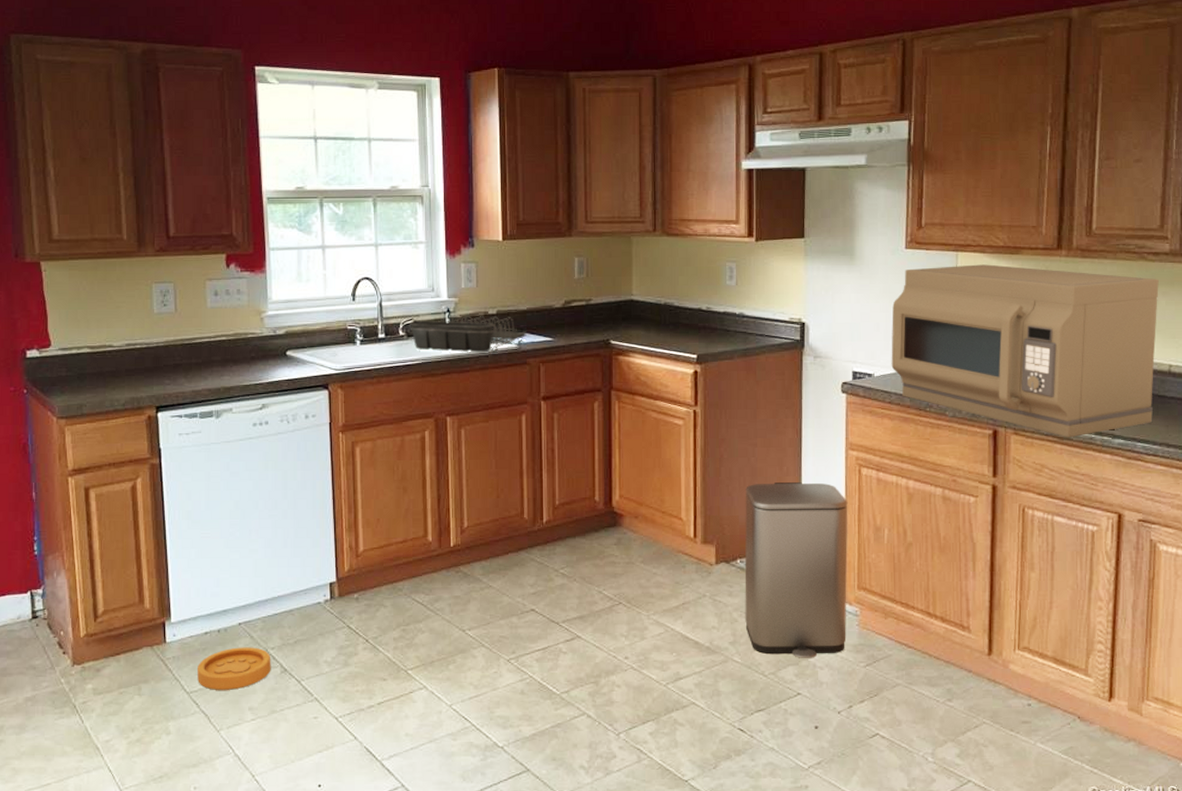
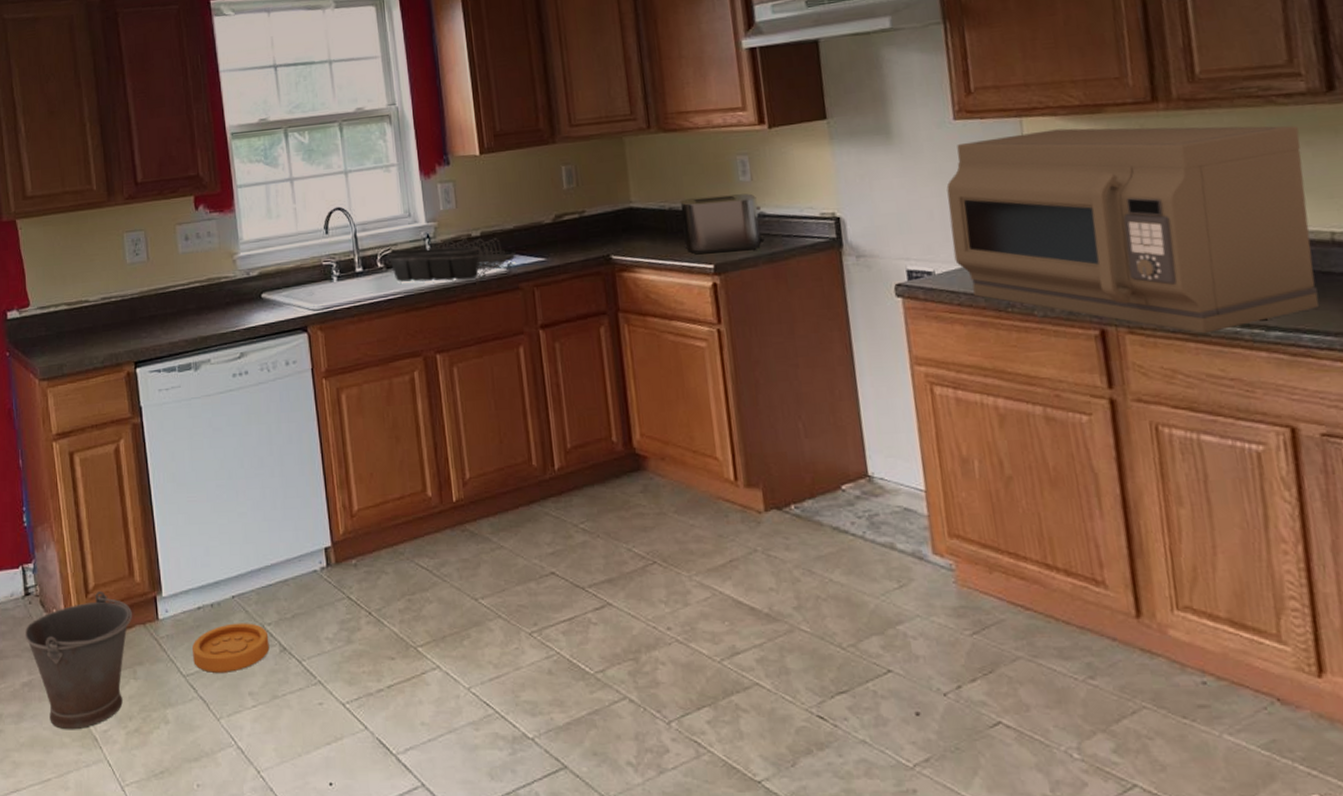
bucket: none [30,615,140,739] -> present [24,590,132,729]
toaster: none [673,295,741,345] -> present [680,193,765,255]
pedal bin: present [745,482,848,658] -> none [791,407,942,626]

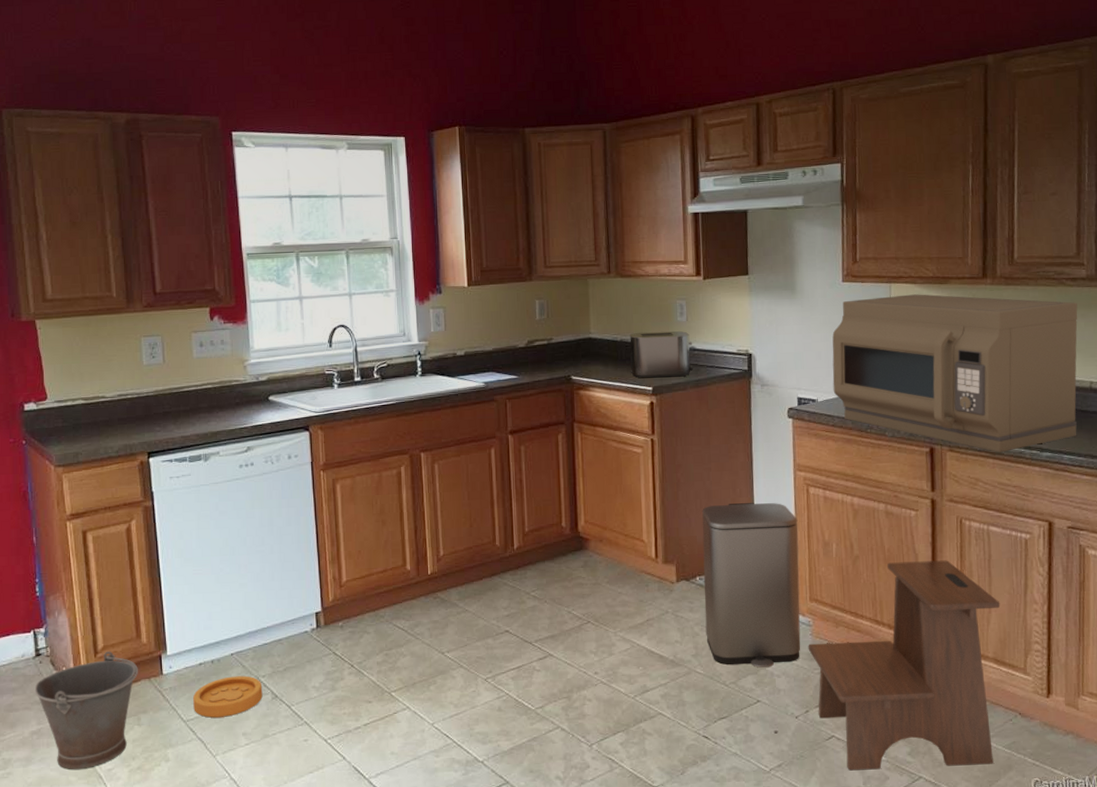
dish rack: present [388,238,516,282] -> none [383,357,493,392]
pedal bin: none [791,407,942,626] -> present [702,503,801,668]
step stool: none [952,481,1245,772] -> present [808,560,1001,771]

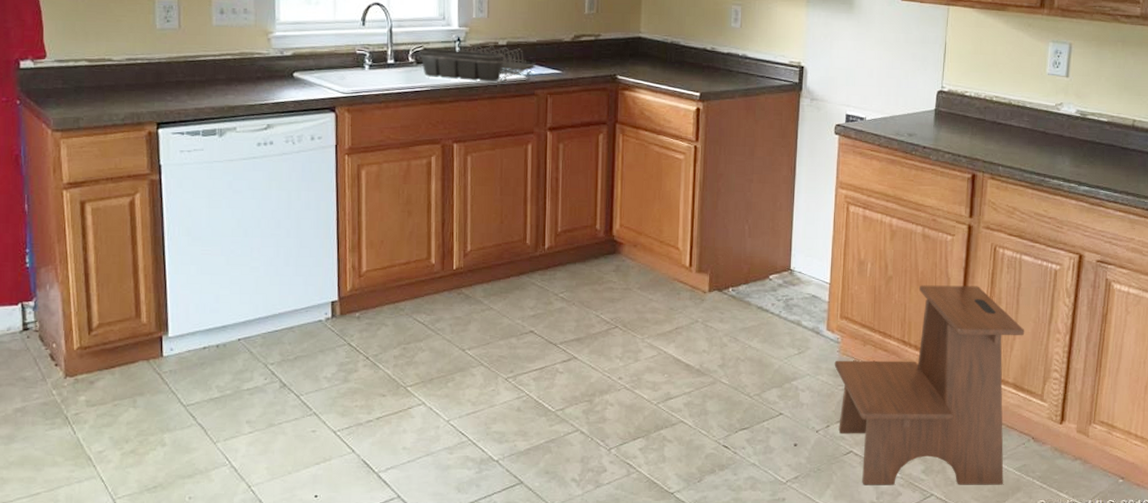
bucket: present [34,651,138,770] -> none [20,329,136,450]
pet bowl: present [193,675,263,718] -> none [195,362,271,404]
dish rack: none [383,357,493,392] -> present [419,44,536,83]
toaster: present [629,330,693,379] -> none [678,35,744,85]
pedal bin: present [702,503,801,668] -> none [734,217,835,381]
microwave: present [832,294,1078,453] -> none [882,18,1129,184]

